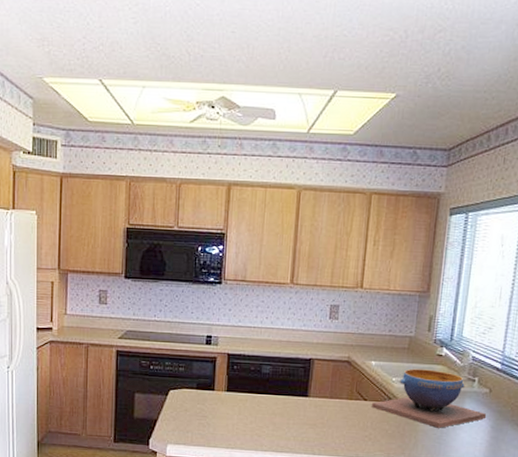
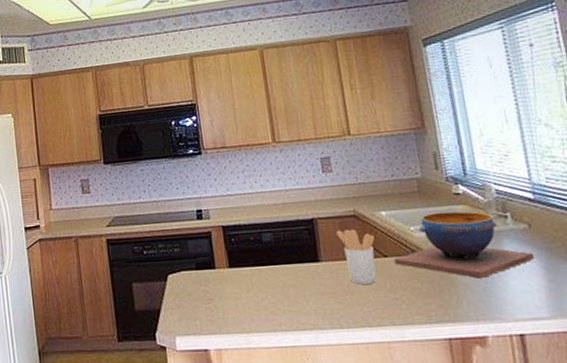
utensil holder: none [329,372,360,421] -> present [336,229,377,285]

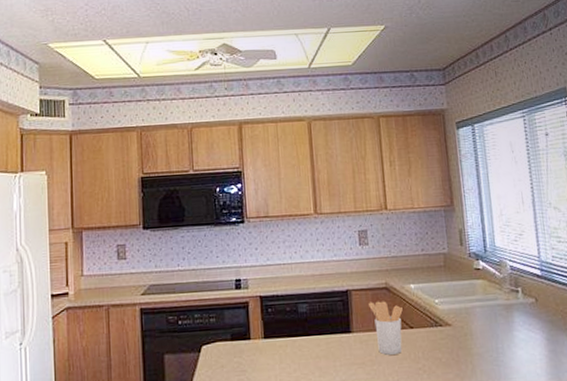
decorative bowl: present [394,211,535,278] -> none [419,285,539,349]

